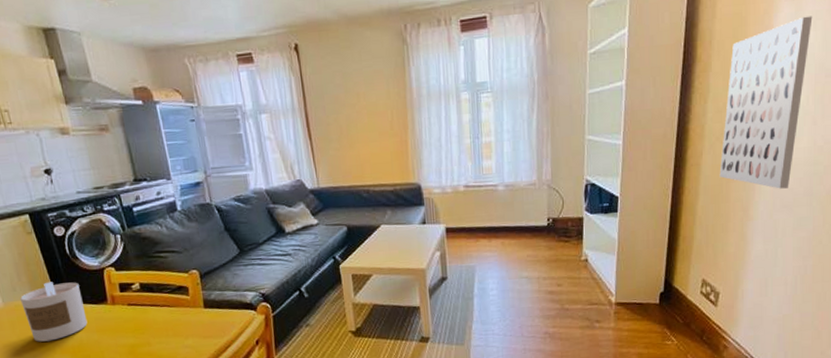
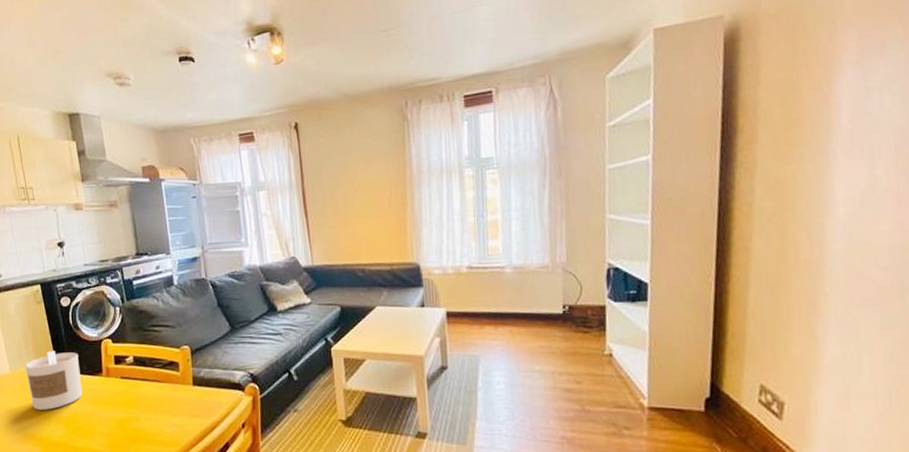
wall art: present [719,15,813,189] -> none [775,79,886,279]

